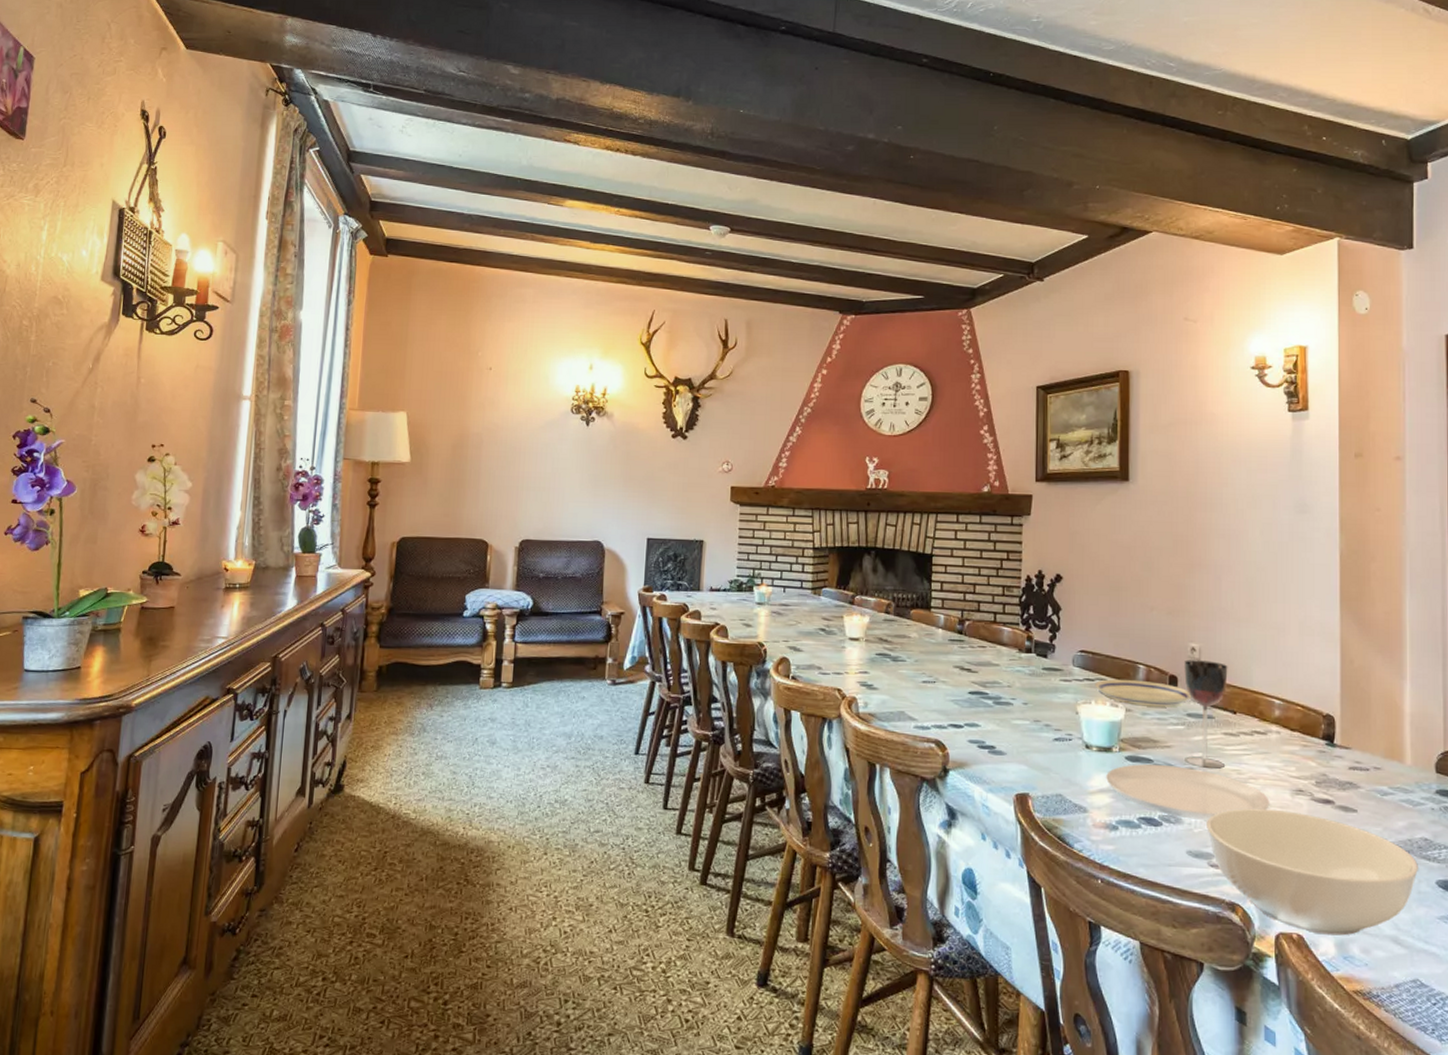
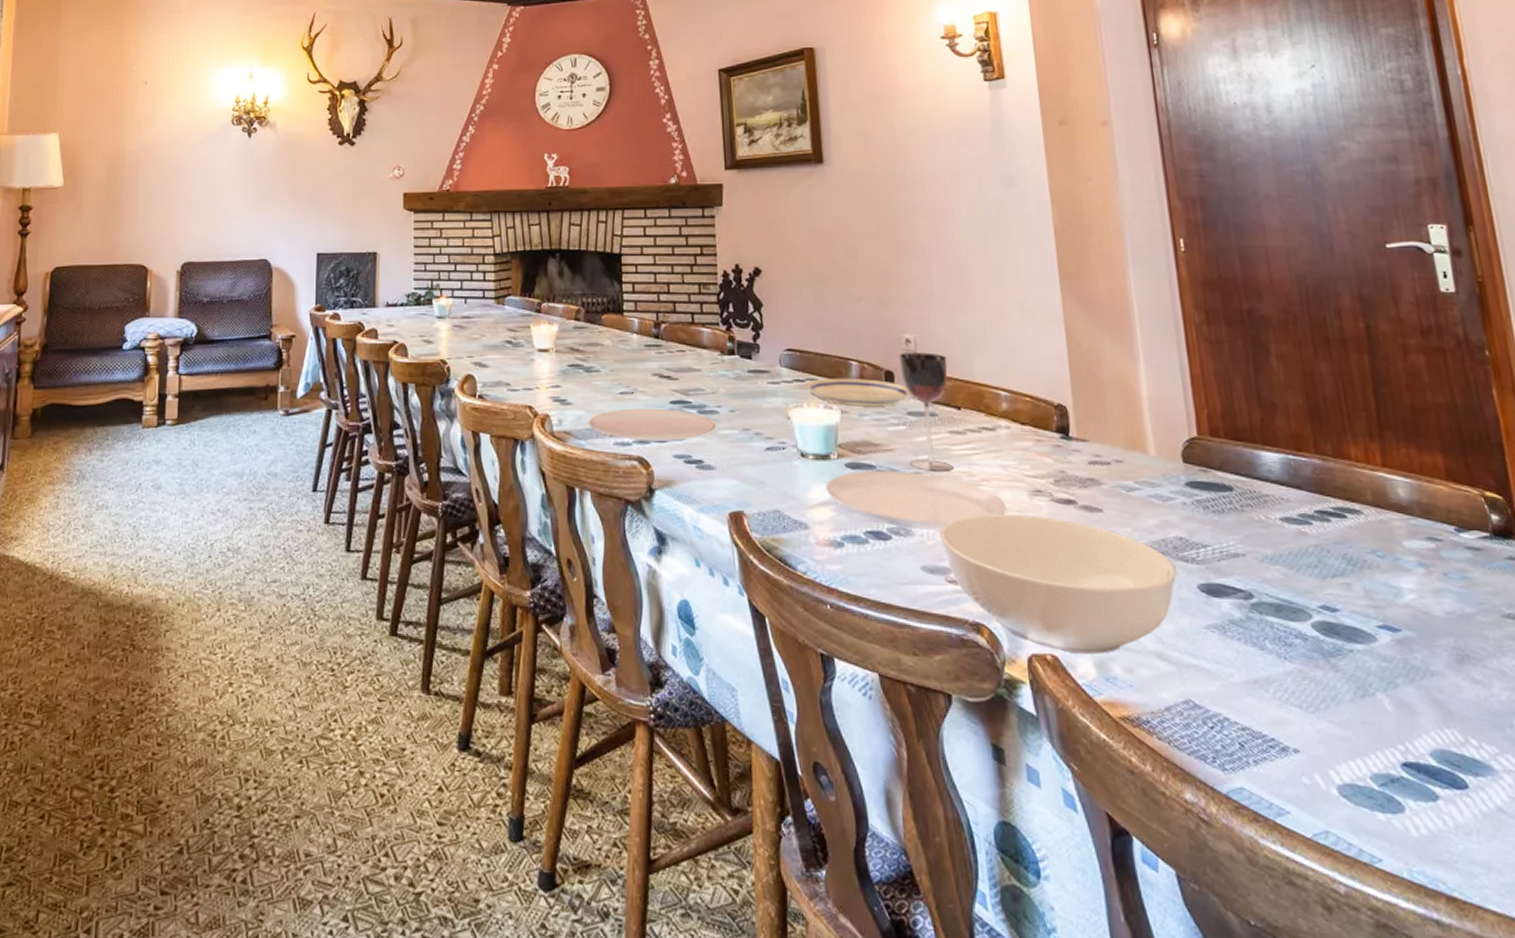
plate: none [892,696,1011,729] -> present [588,408,717,443]

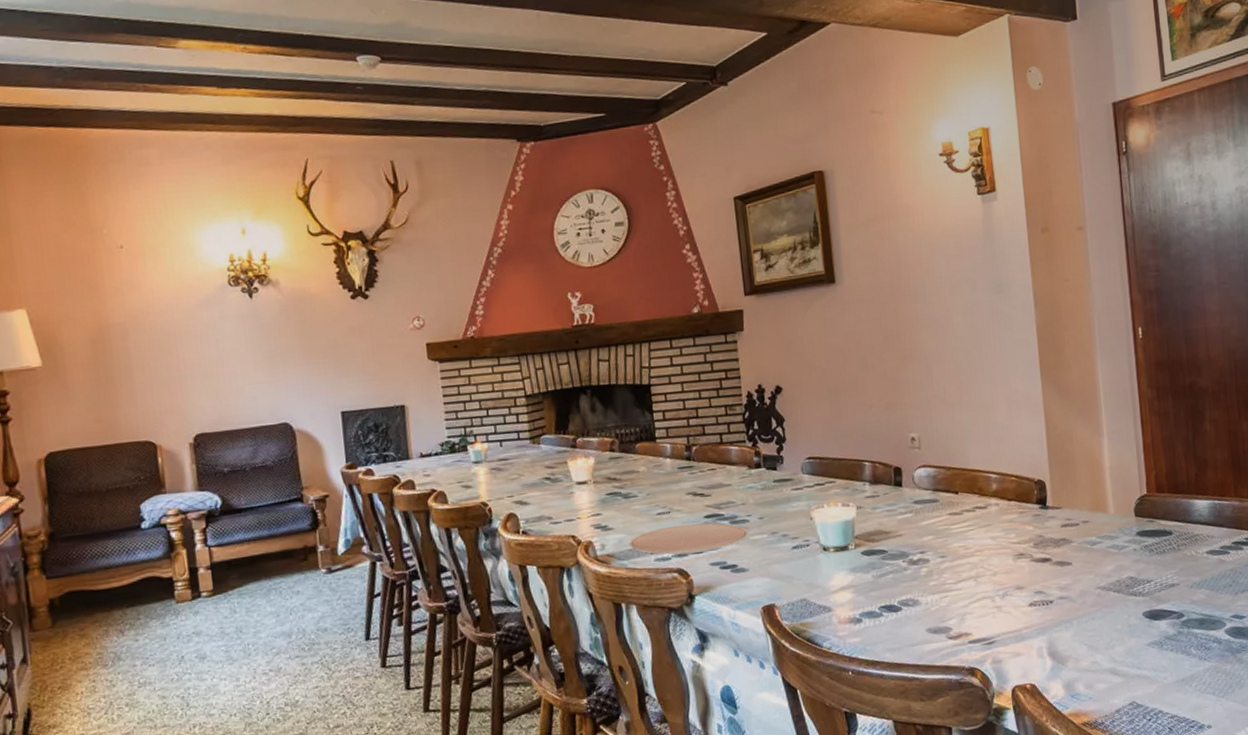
plate: present [805,377,911,407] -> none [825,476,917,502]
plate: present [826,470,1007,532] -> none [845,551,996,600]
wineglass: present [899,352,953,471] -> none [906,447,952,550]
bowl: present [940,513,1177,654] -> none [941,574,1127,680]

